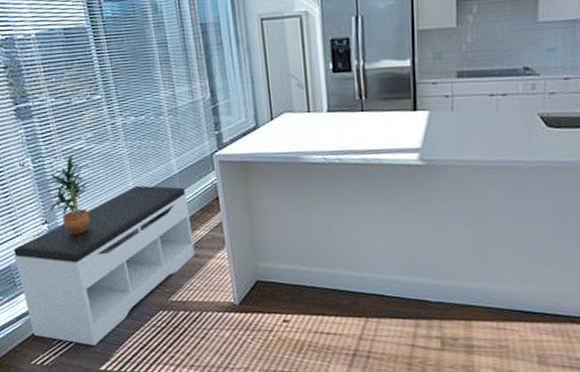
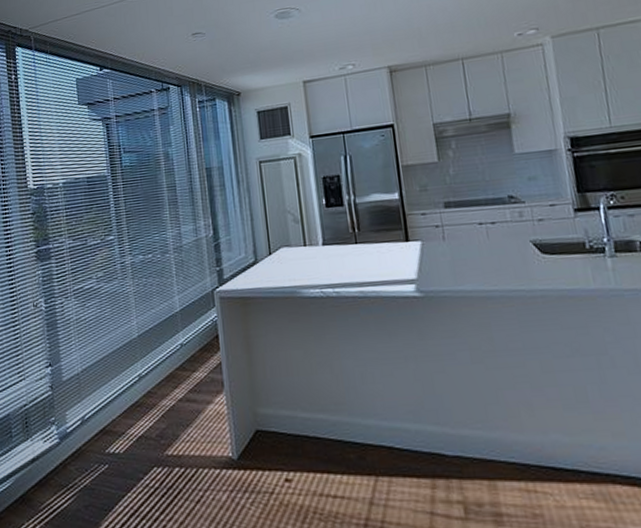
bench: present [13,185,195,346] -> none [14,324,194,512]
potted plant: present [46,154,90,234] -> none [54,294,98,378]

